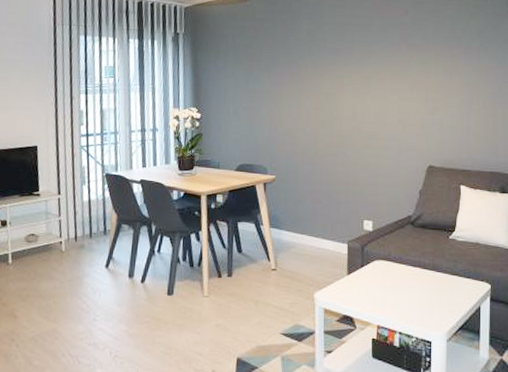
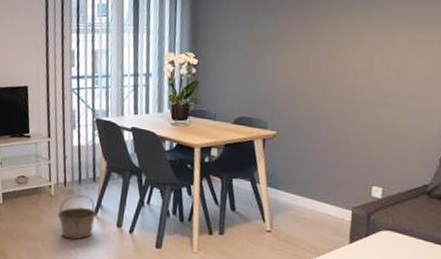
basket: none [69,249,108,295] -> present [58,194,97,240]

